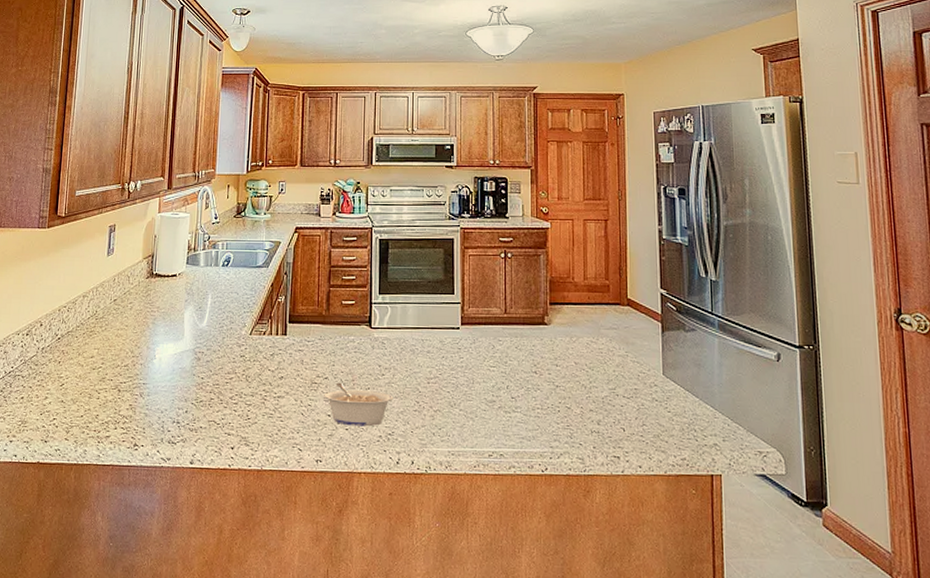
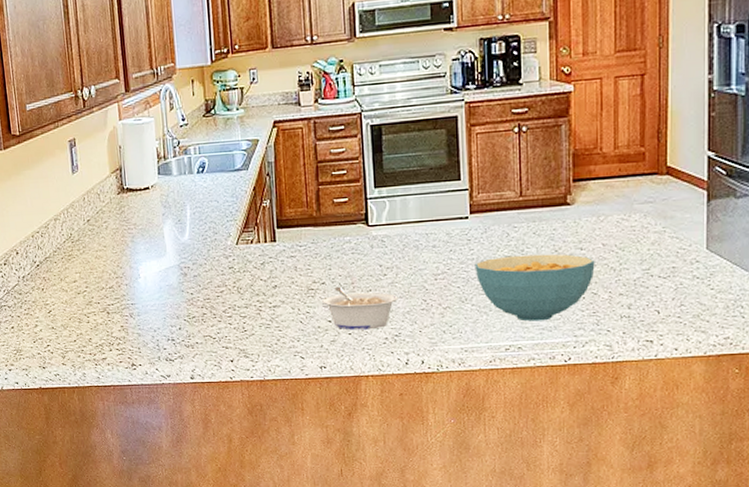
cereal bowl: none [463,366,569,430] -> present [474,254,595,322]

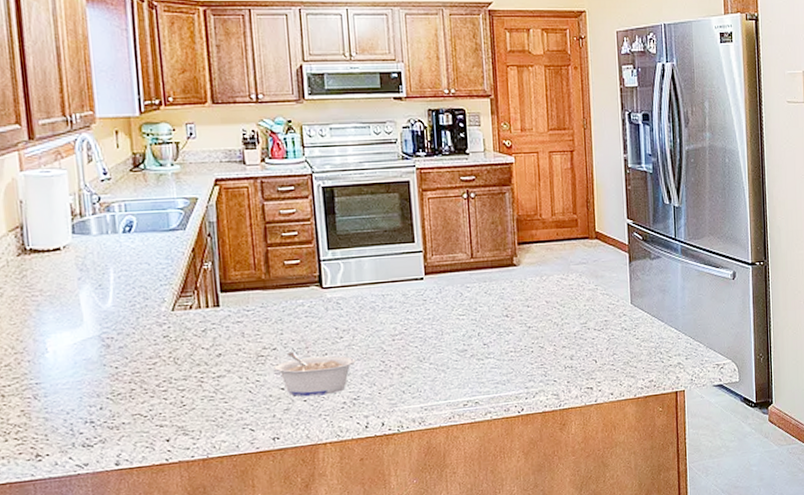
cereal bowl: present [474,254,595,322] -> none [431,311,541,377]

